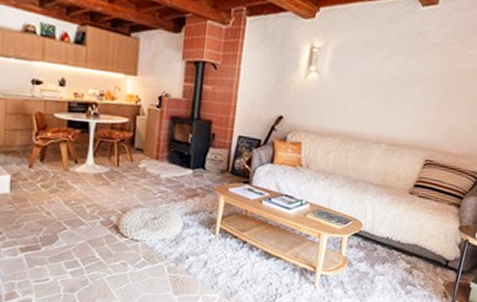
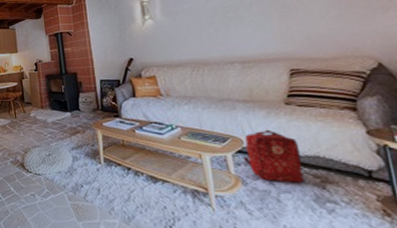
backpack: none [357,215,406,267] -> present [243,129,304,183]

